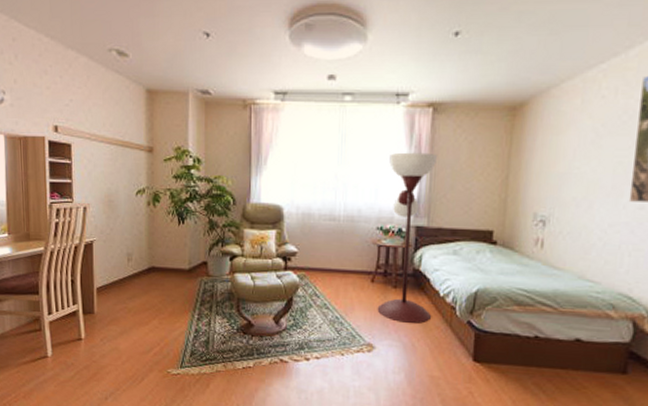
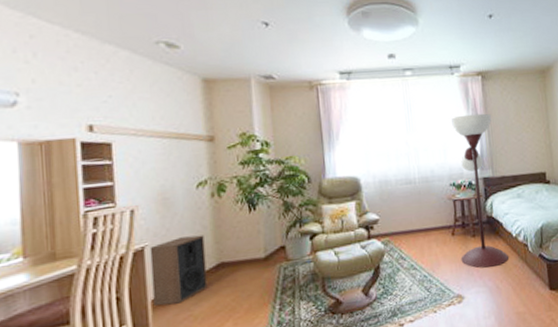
speaker: none [97,238,140,295] -> present [150,235,208,306]

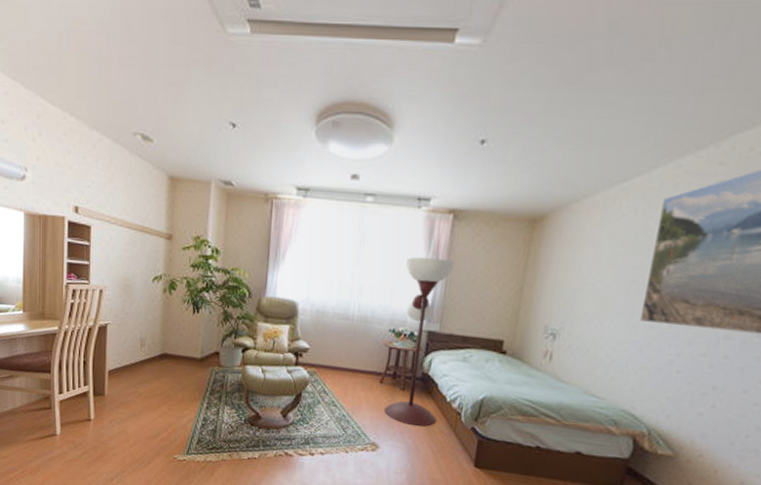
speaker: present [150,235,208,306] -> none [110,322,154,379]

